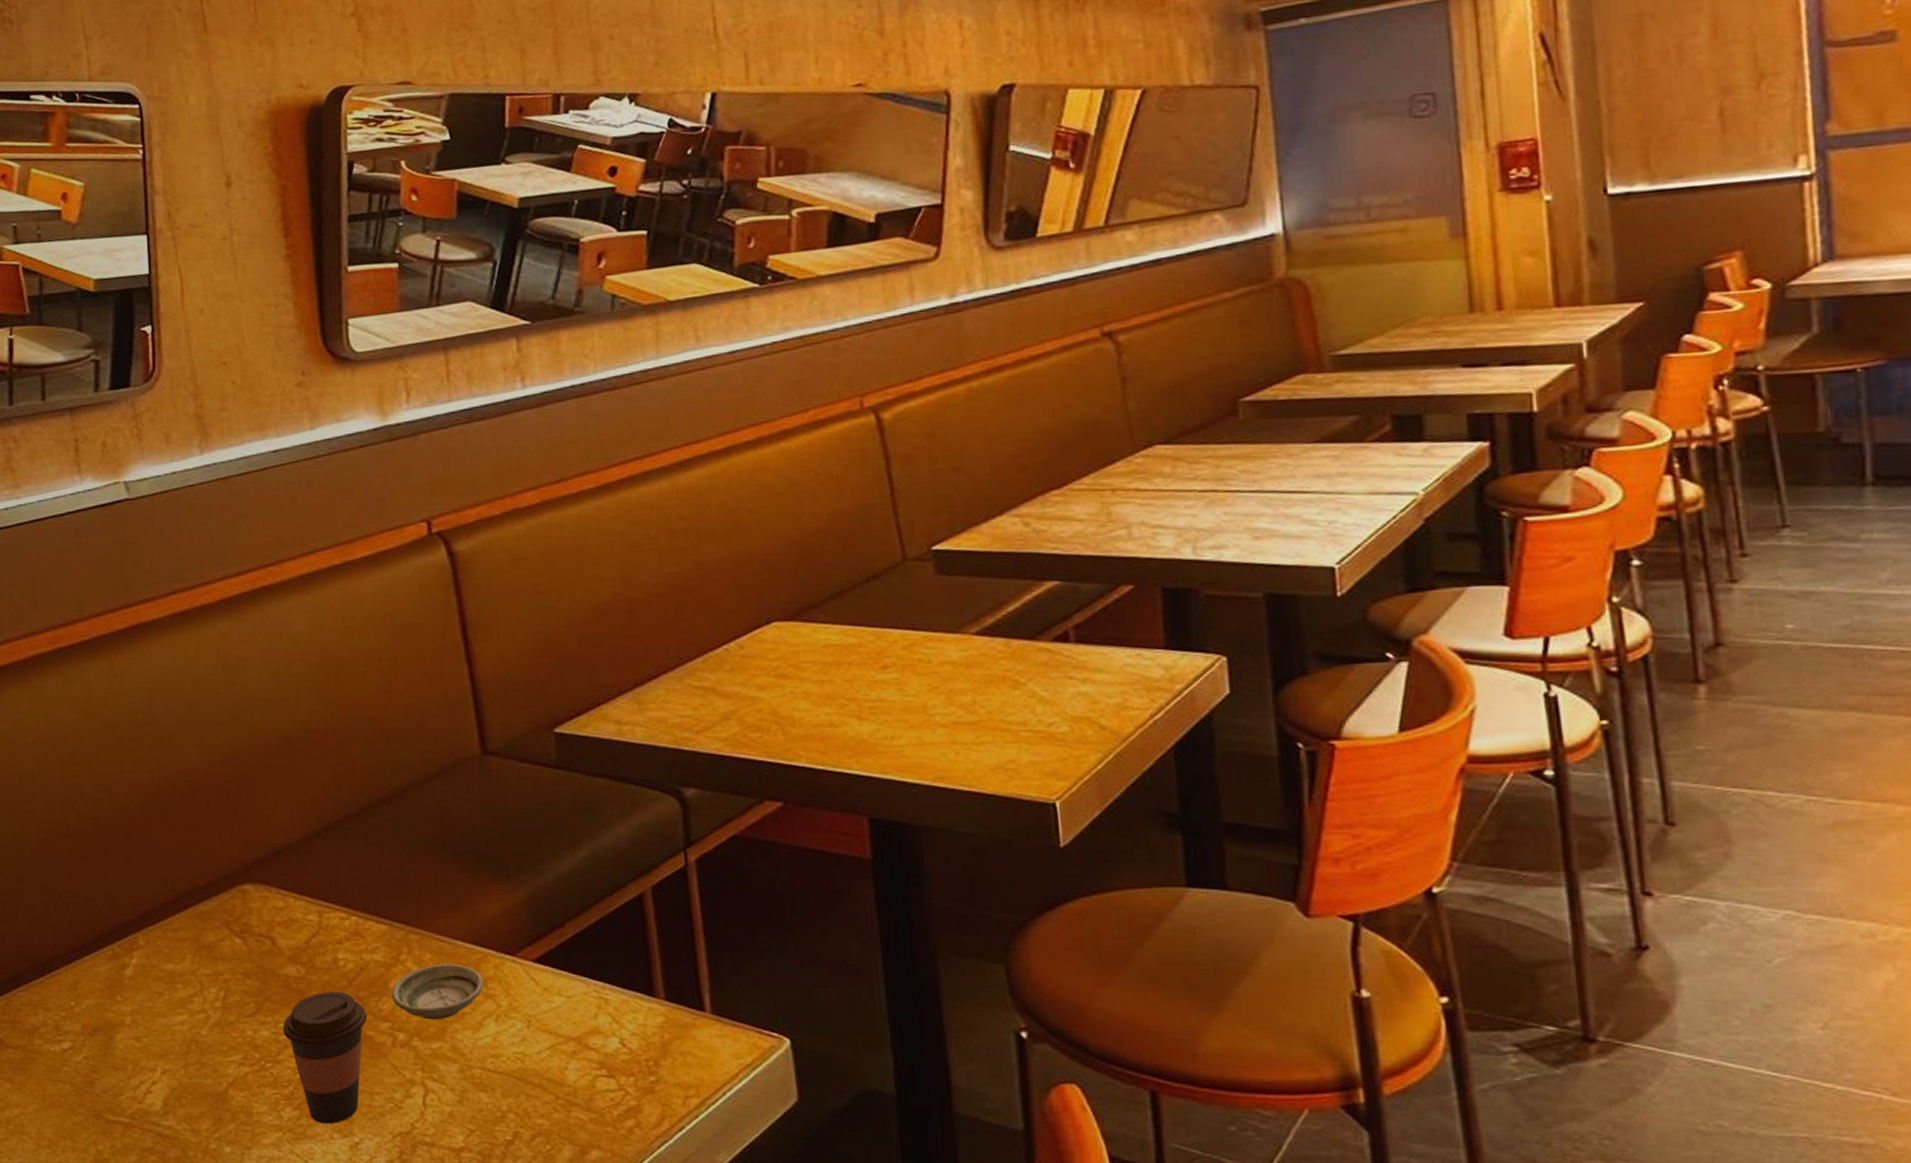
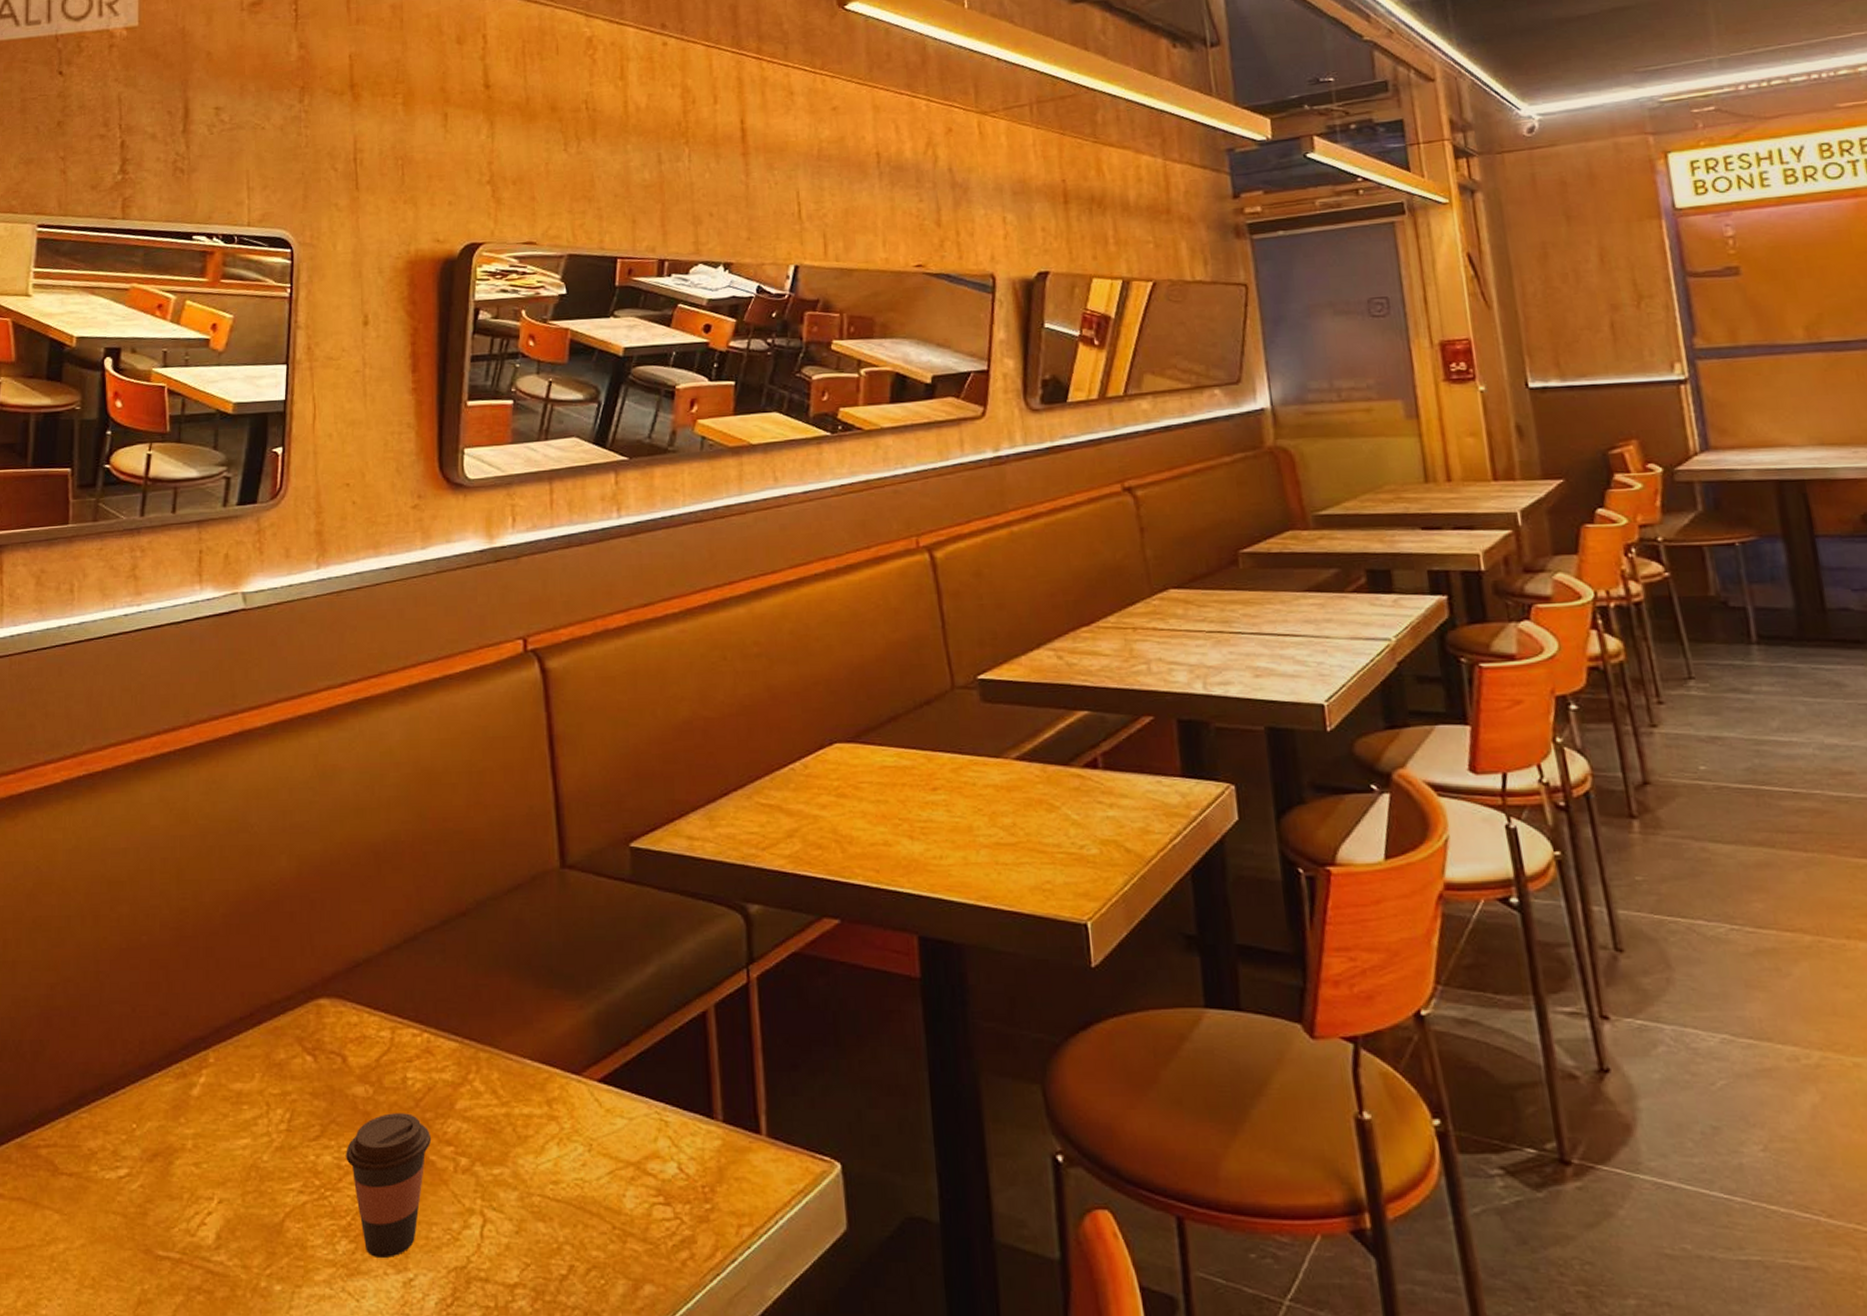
saucer: present [391,963,484,1020] -> none [457,1083,548,1144]

